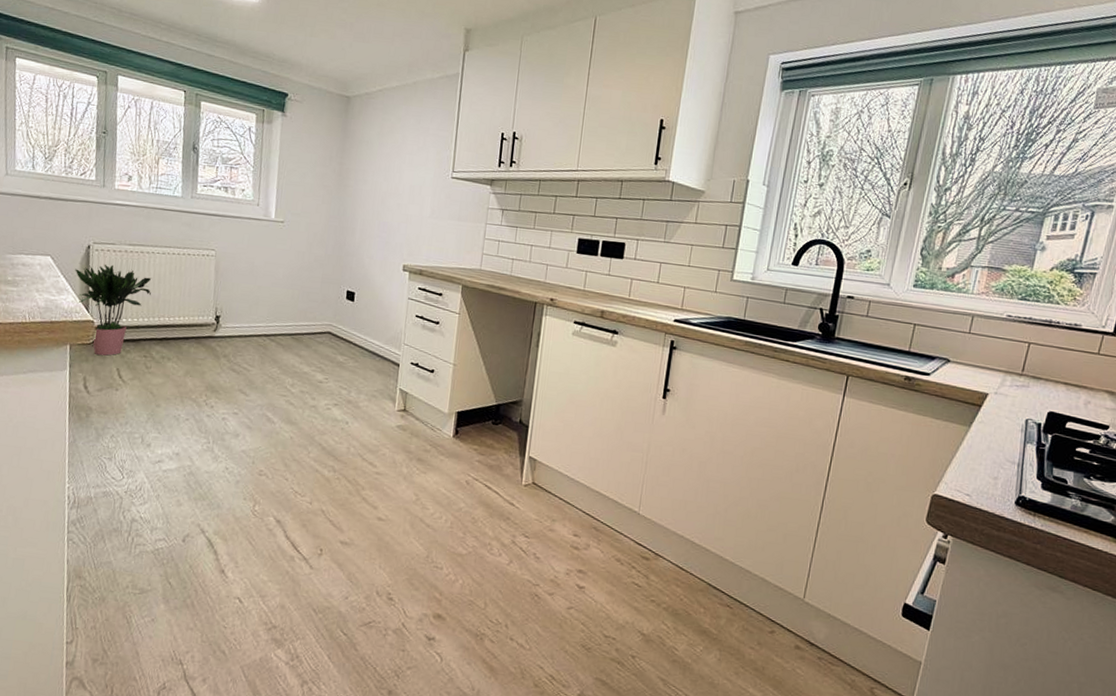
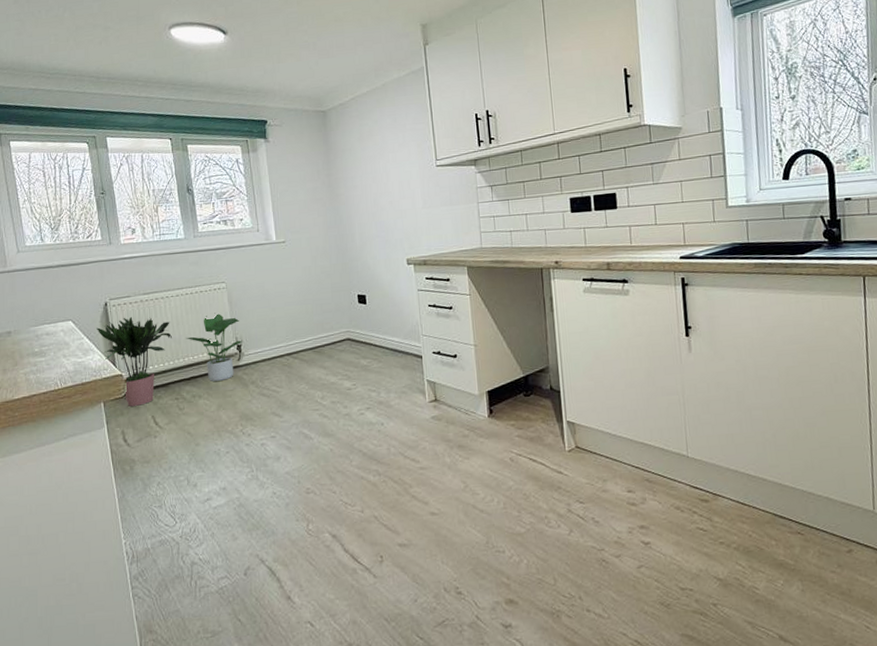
potted plant: none [165,278,223,348] -> present [186,313,244,381]

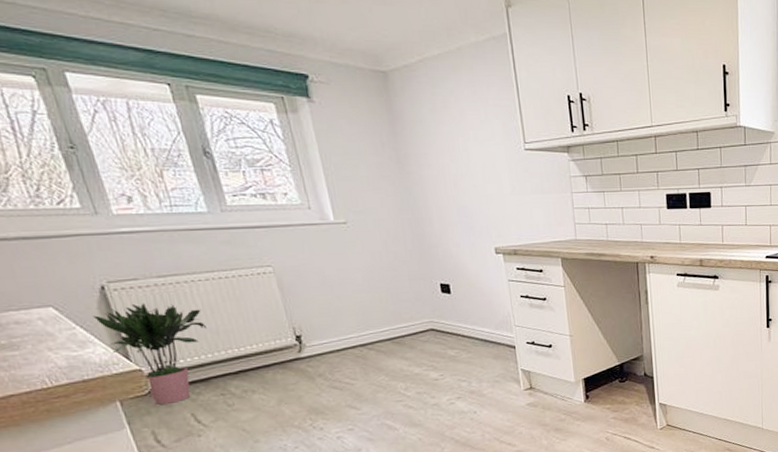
potted plant: present [186,313,244,381] -> none [225,300,304,375]

